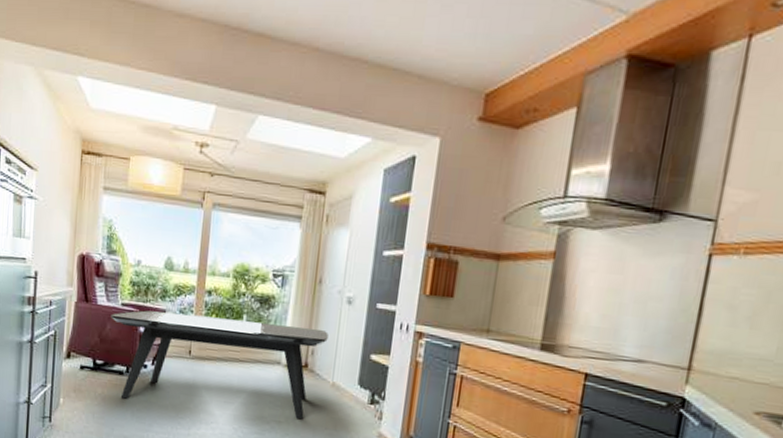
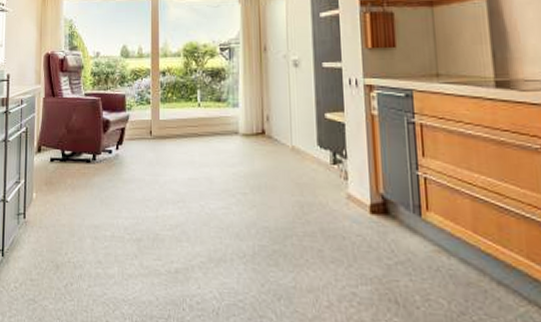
dining table: present [111,310,328,420] -> none [76,96,280,189]

